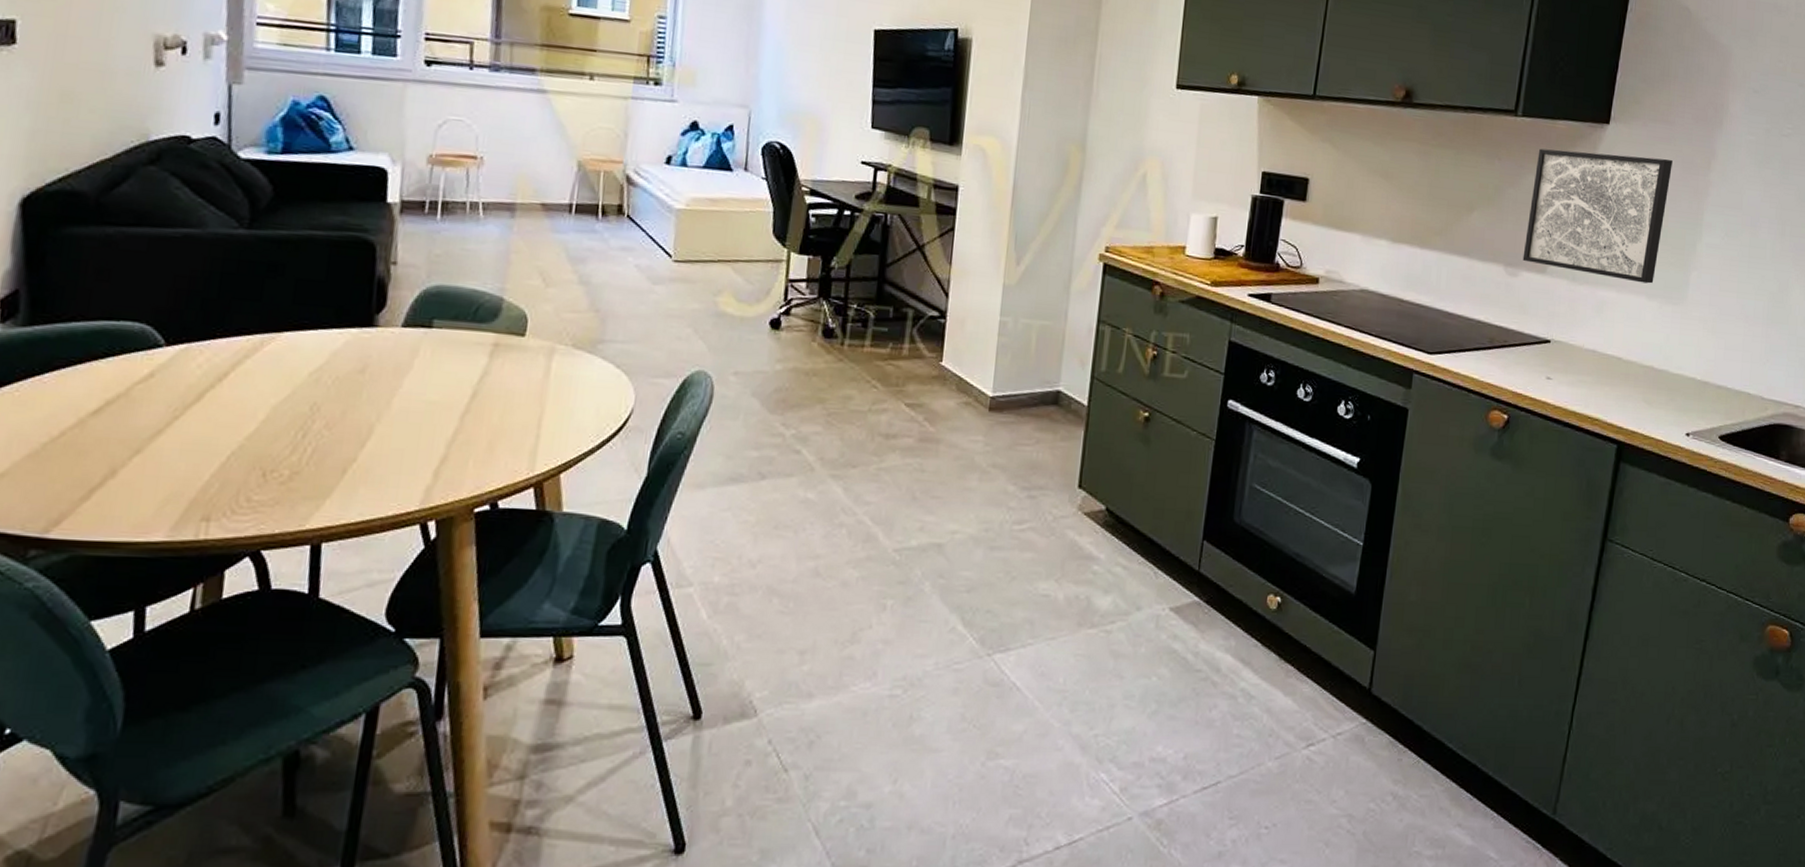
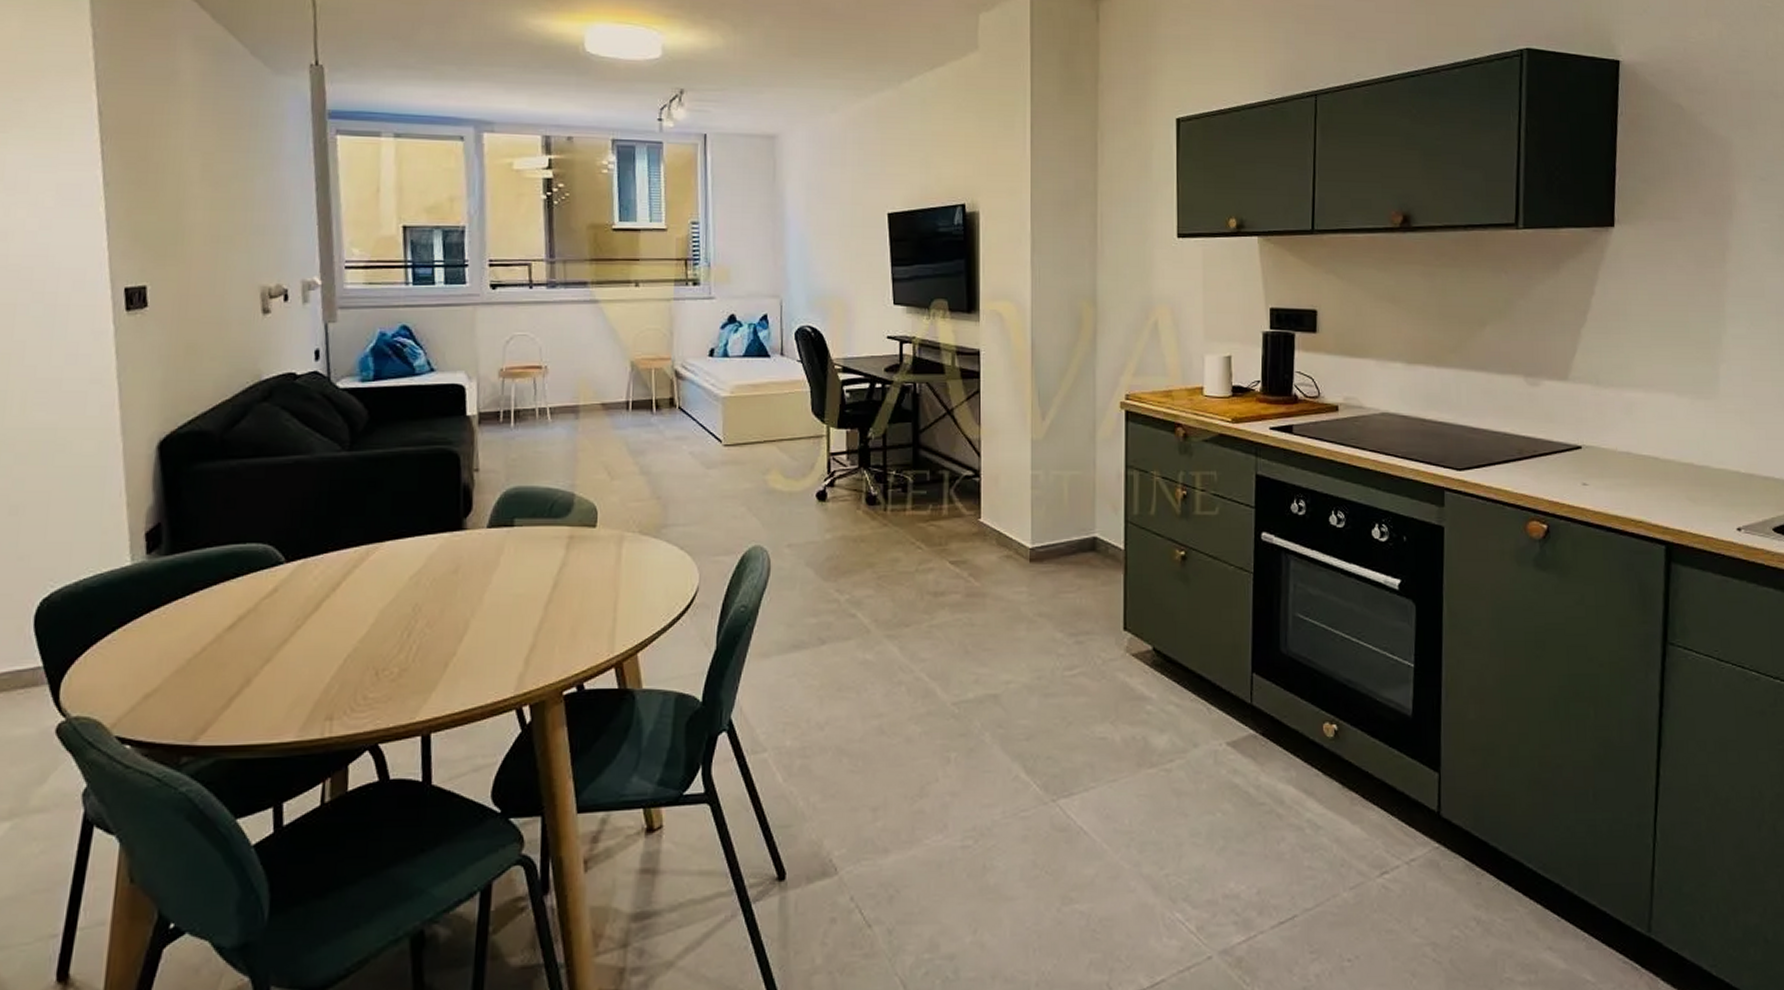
wall art: present [1522,148,1673,284] -> none [1542,255,1686,381]

